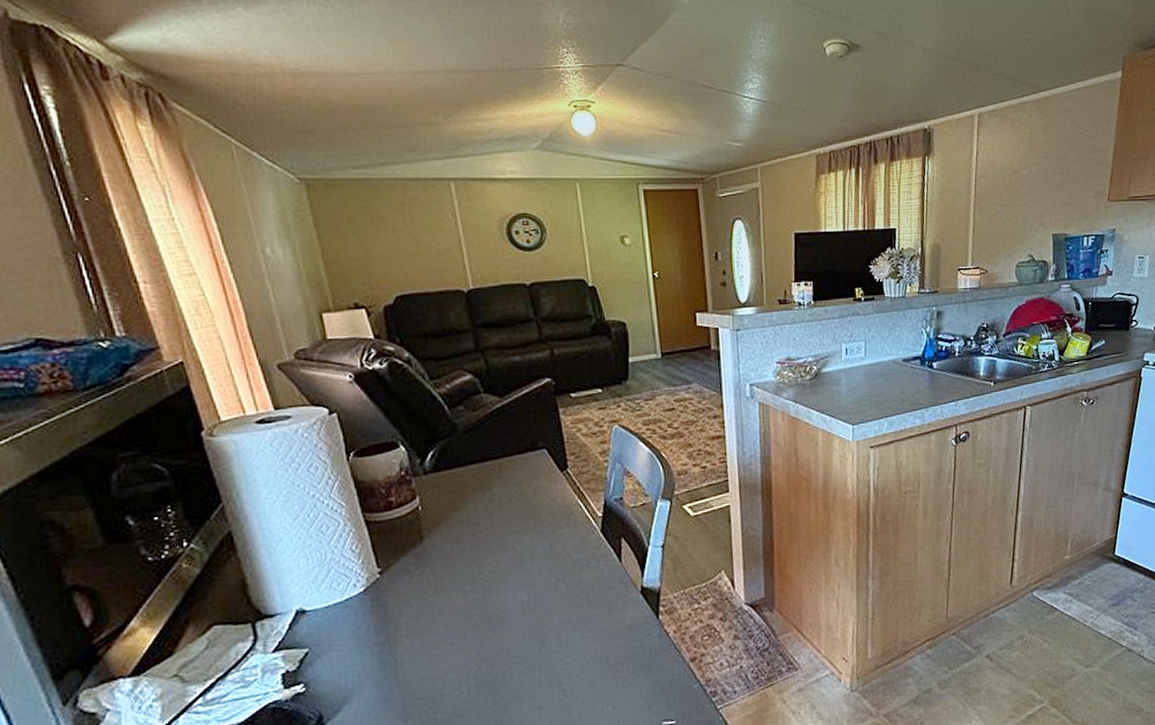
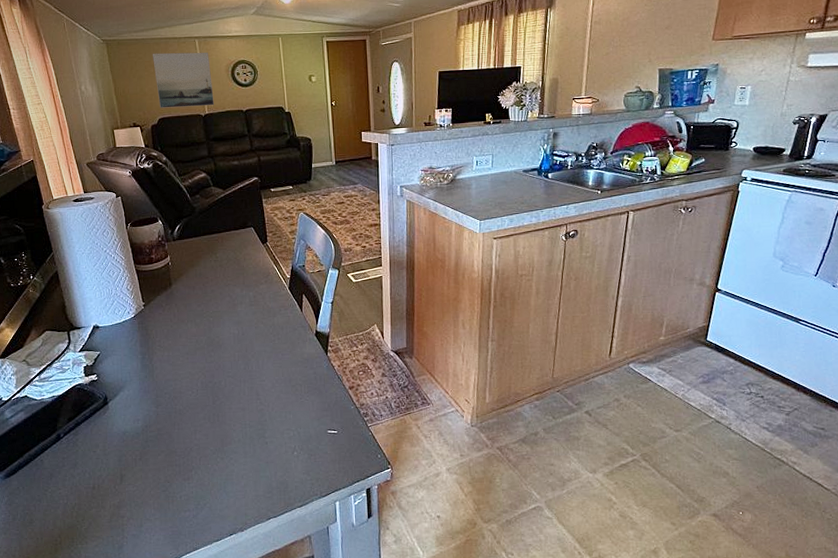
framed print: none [381,200,482,281] -> present [152,52,214,108]

